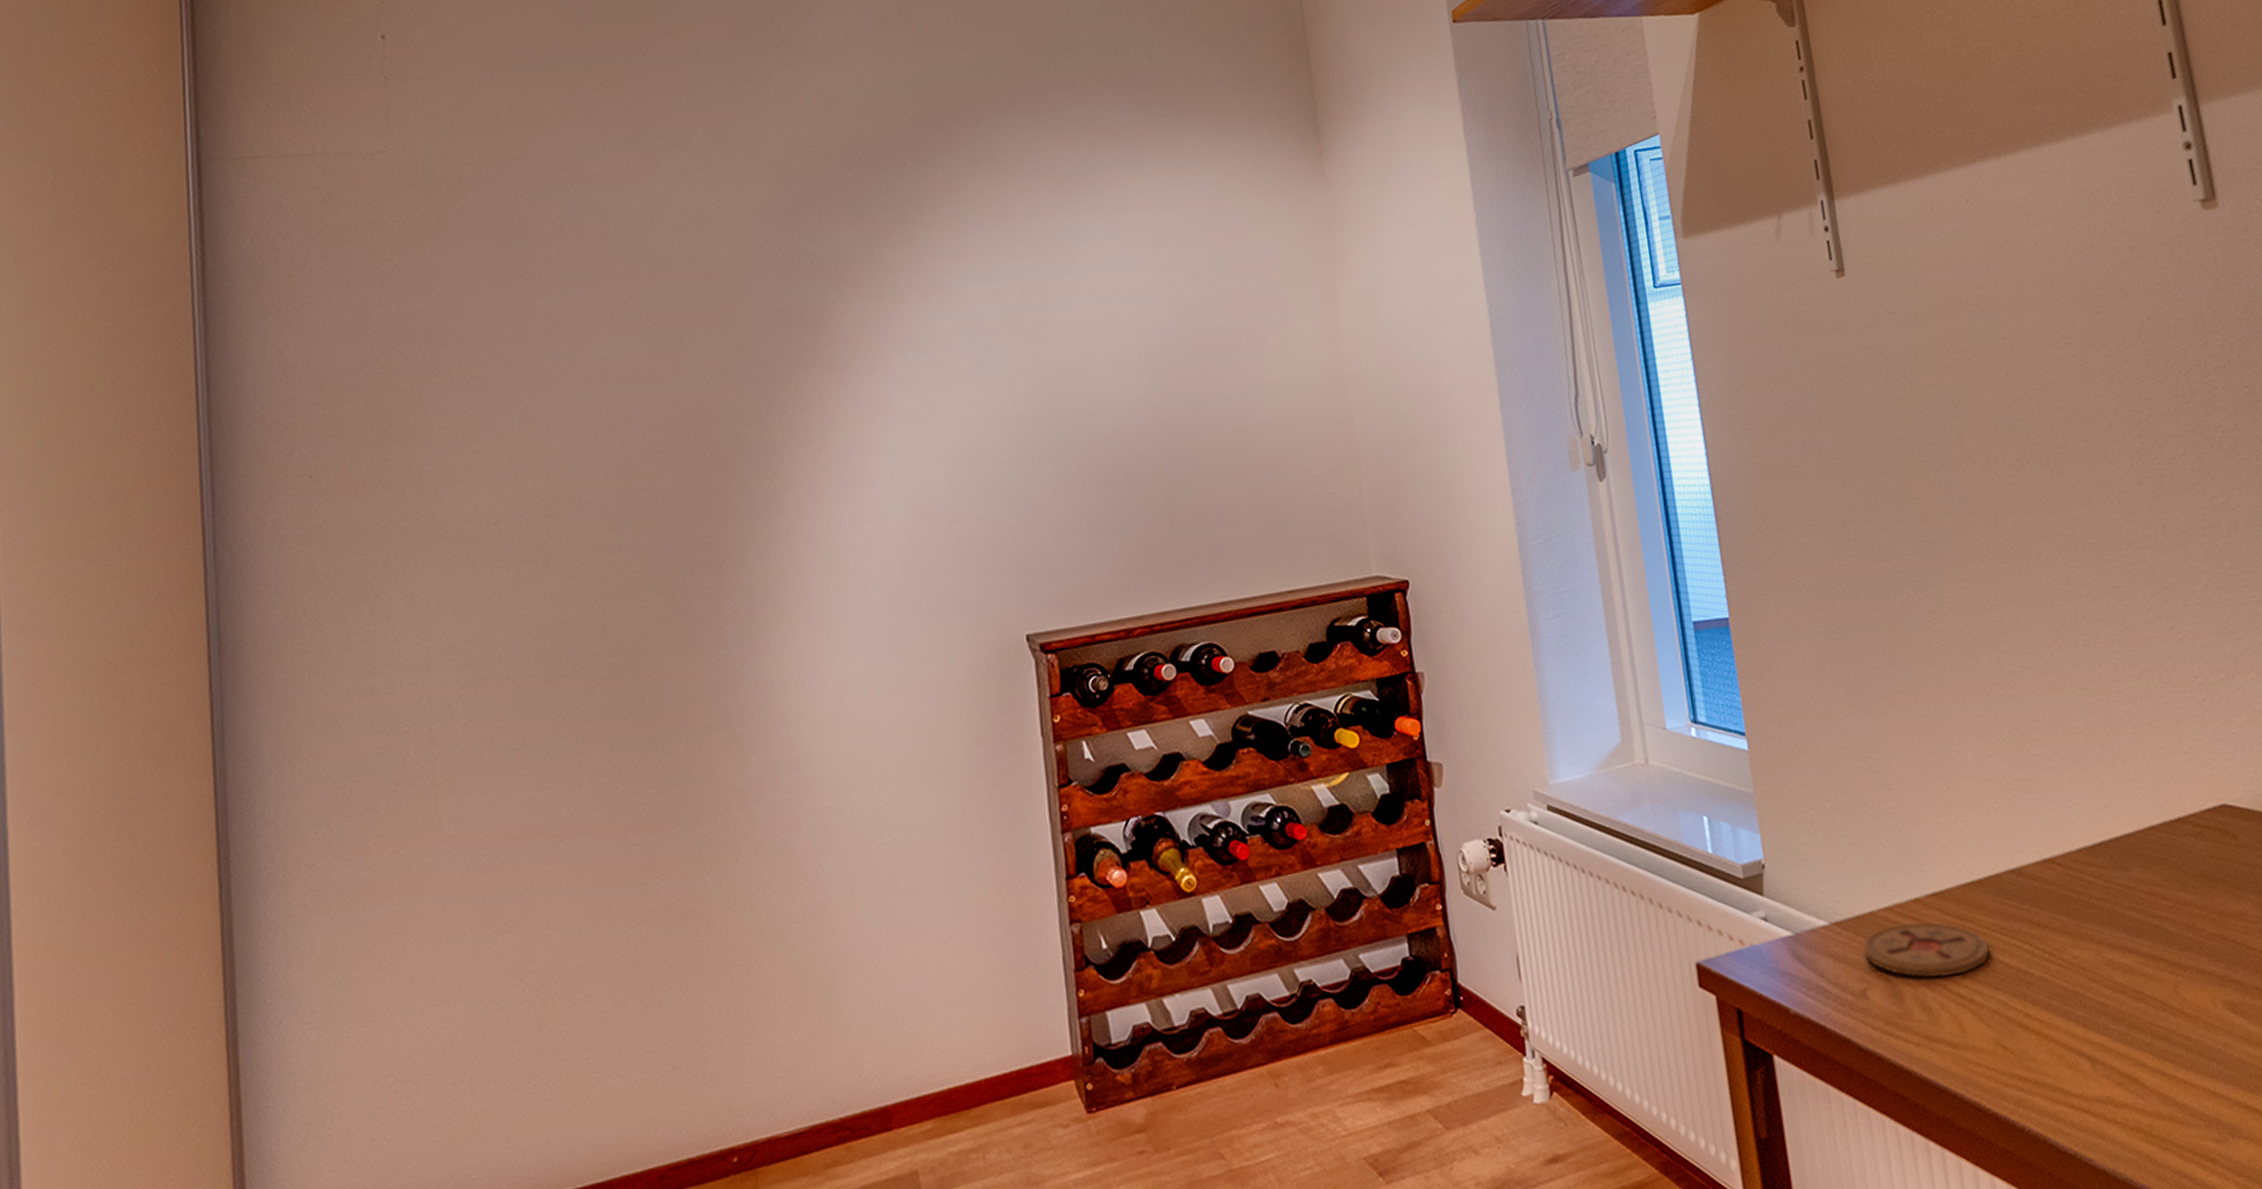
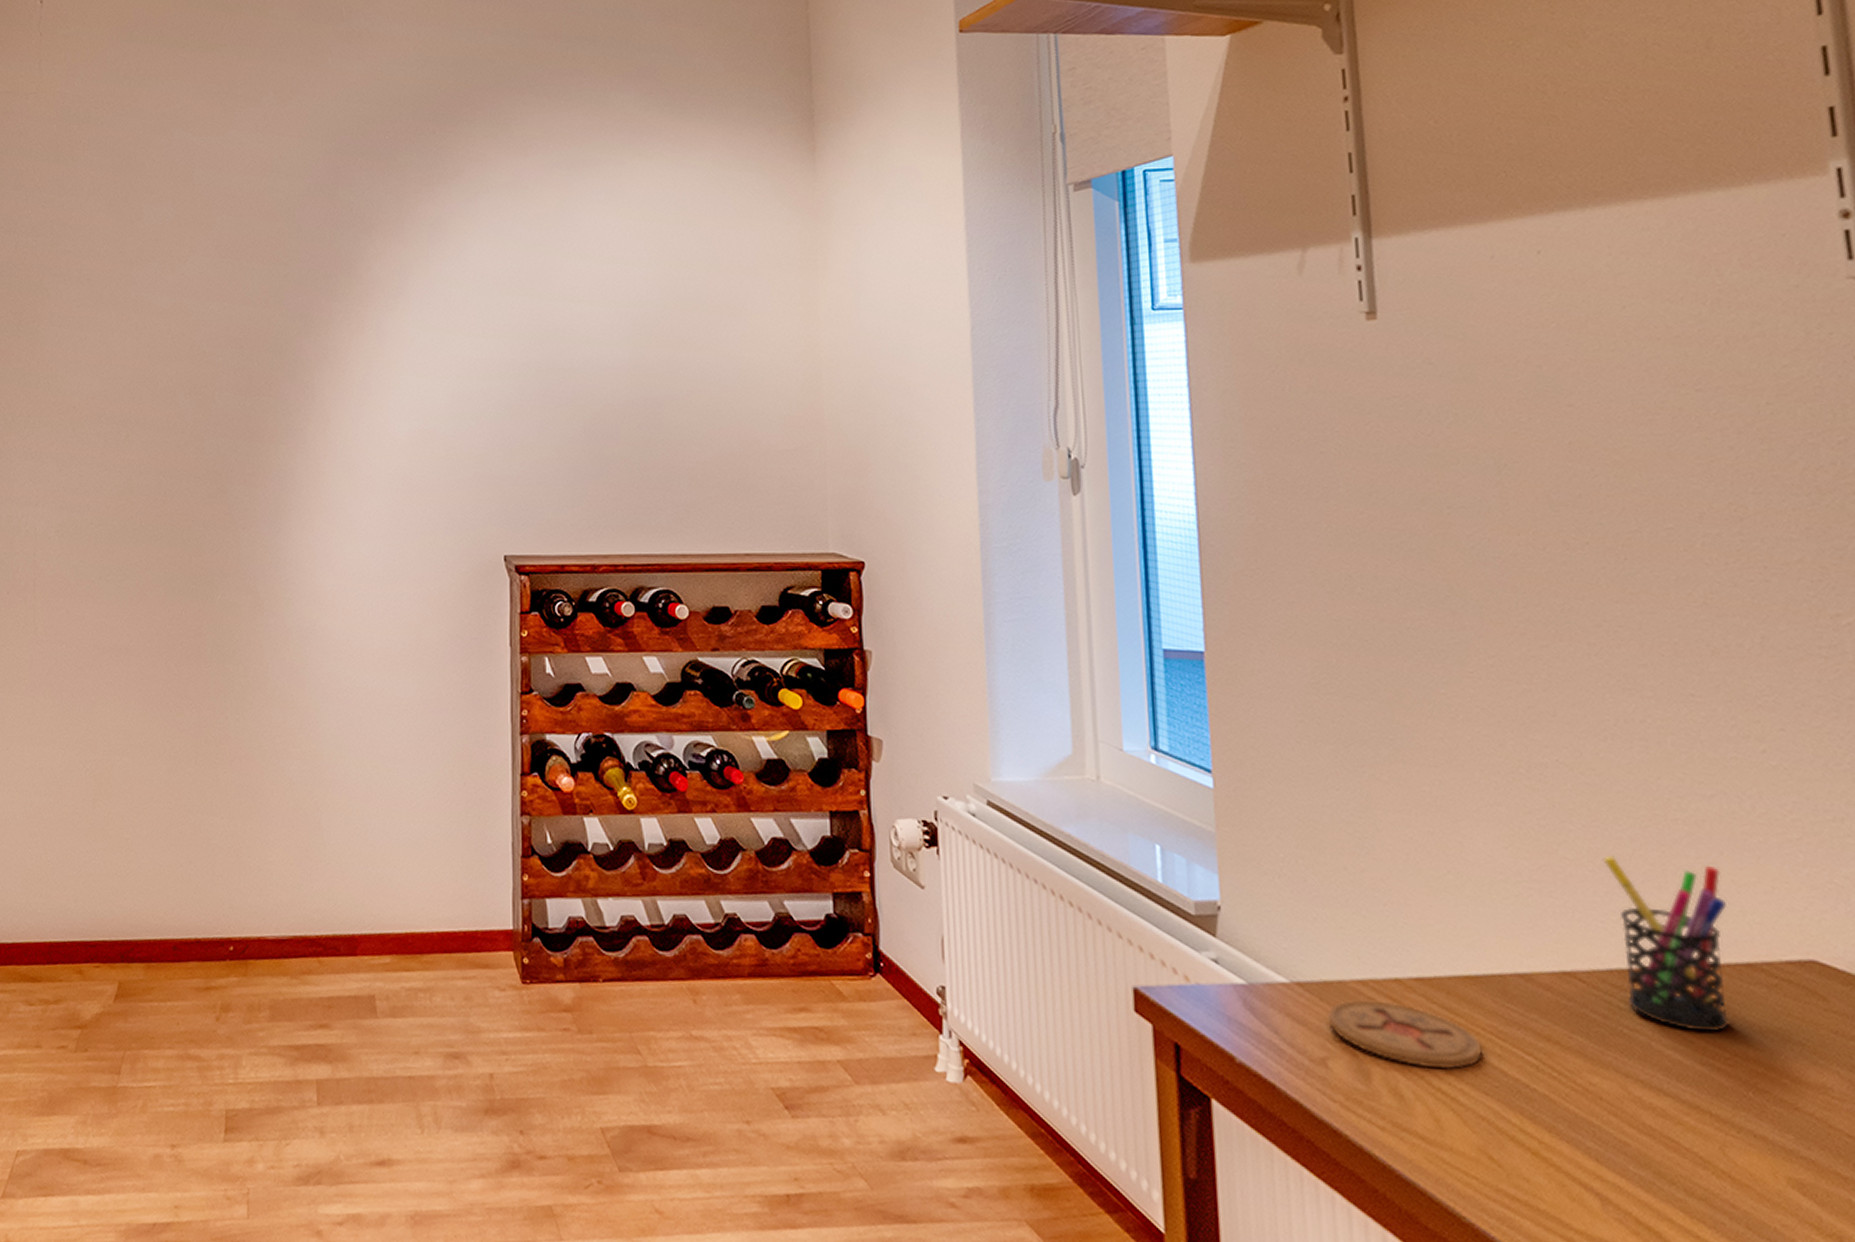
pen holder: none [2064,737,2170,889] -> present [1602,855,1729,1033]

